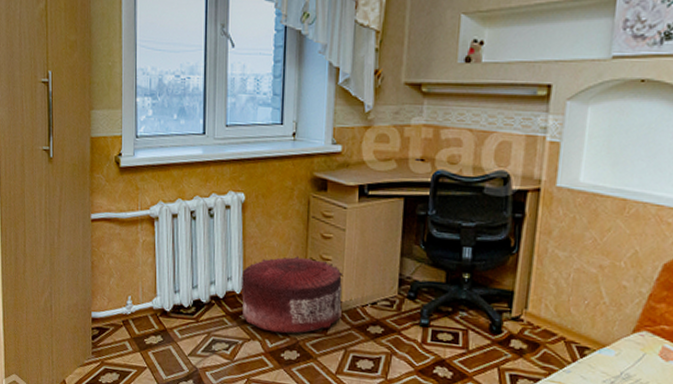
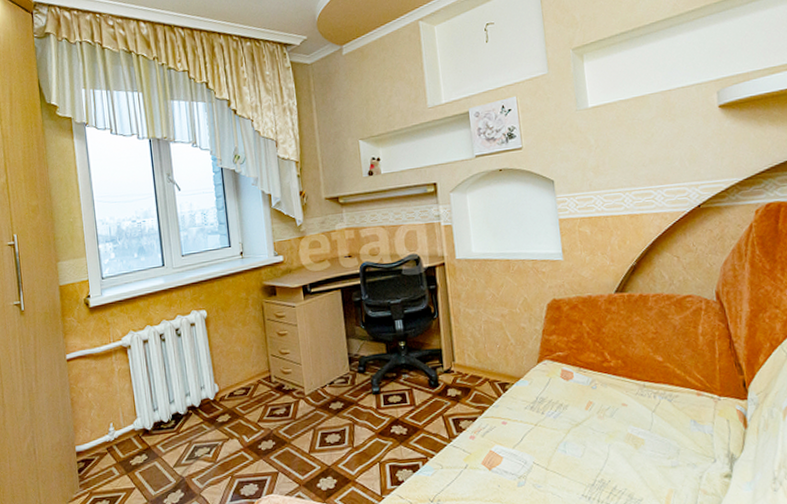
pouf: present [241,256,342,334] -> none [213,355,306,428]

